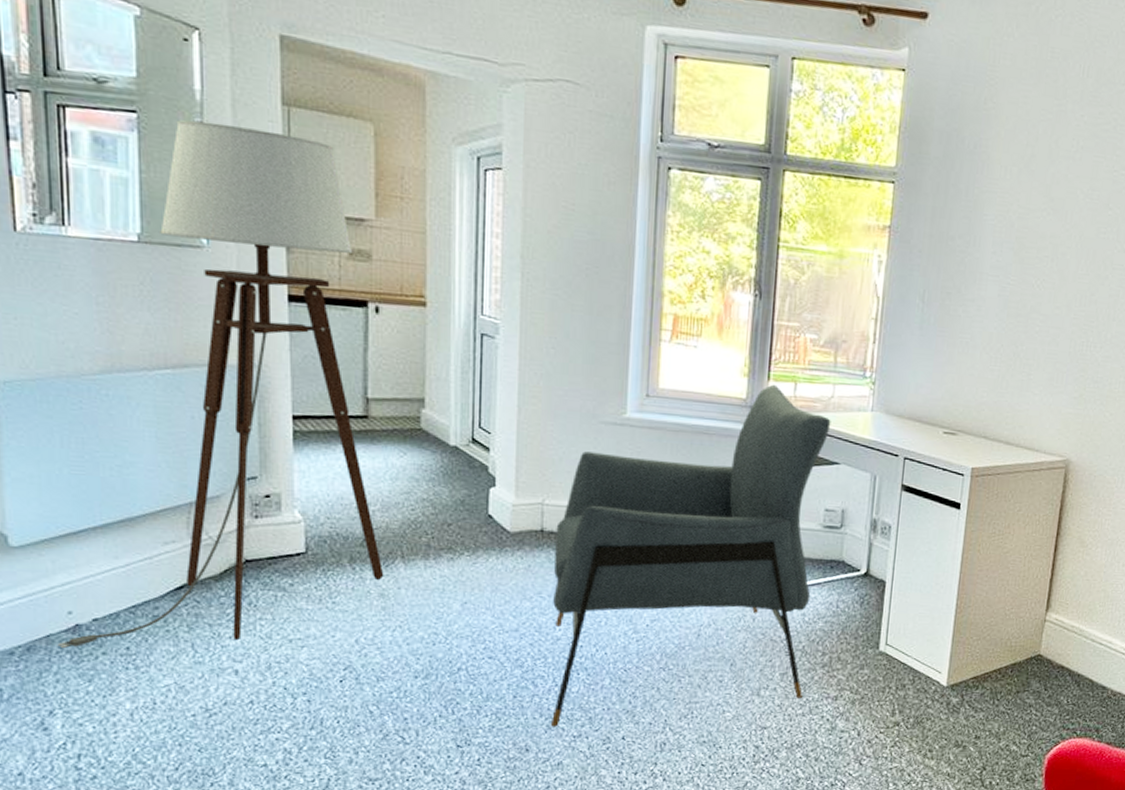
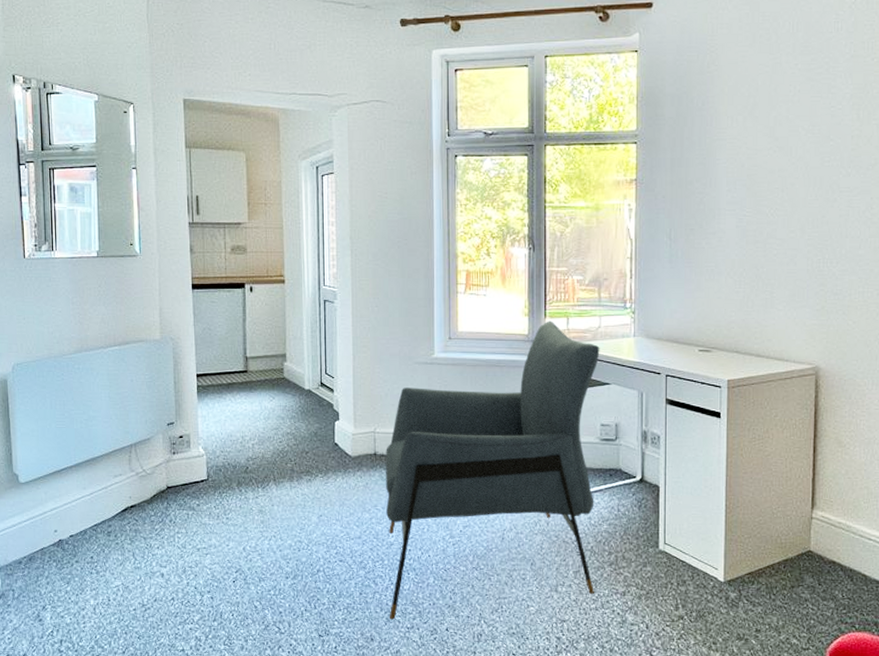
floor lamp: present [57,120,384,648] -> none [48,166,262,558]

